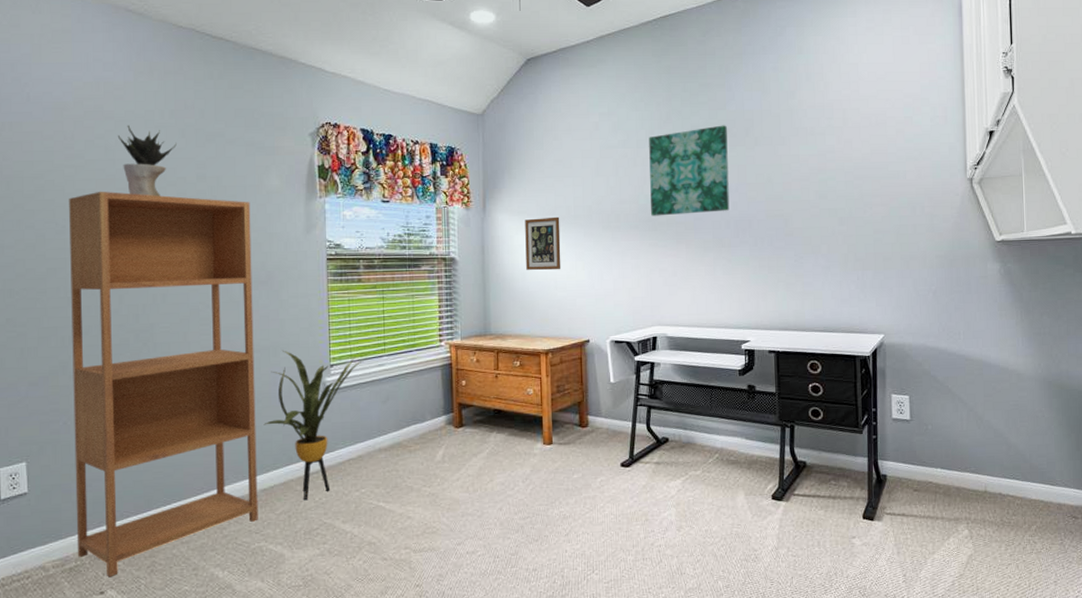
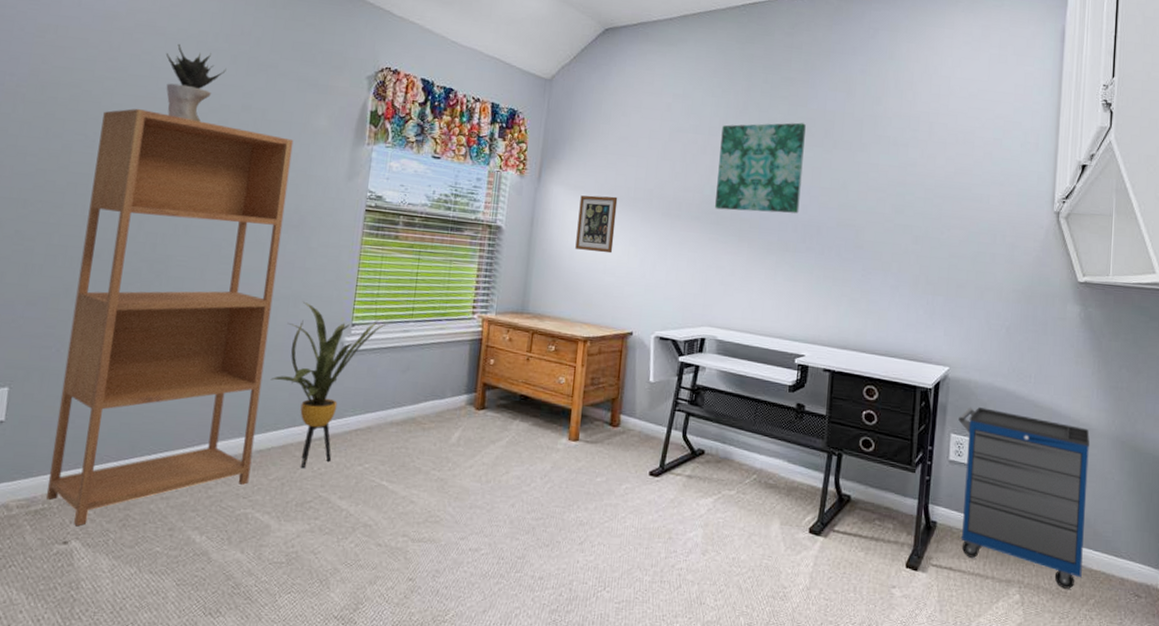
cabinet: none [897,367,1023,519] -> present [958,407,1090,589]

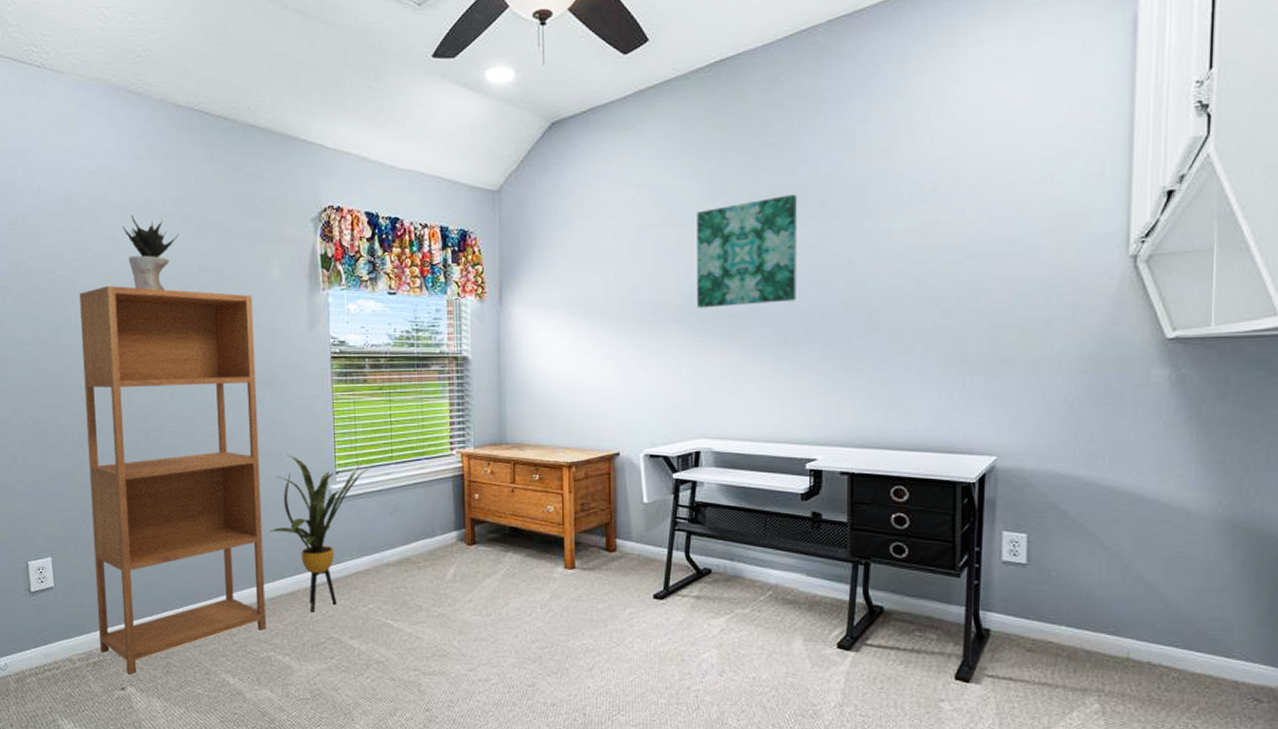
picture frame: present [575,195,618,254] -> none [546,309,588,372]
cabinet: present [958,407,1090,589] -> none [1011,499,1187,696]

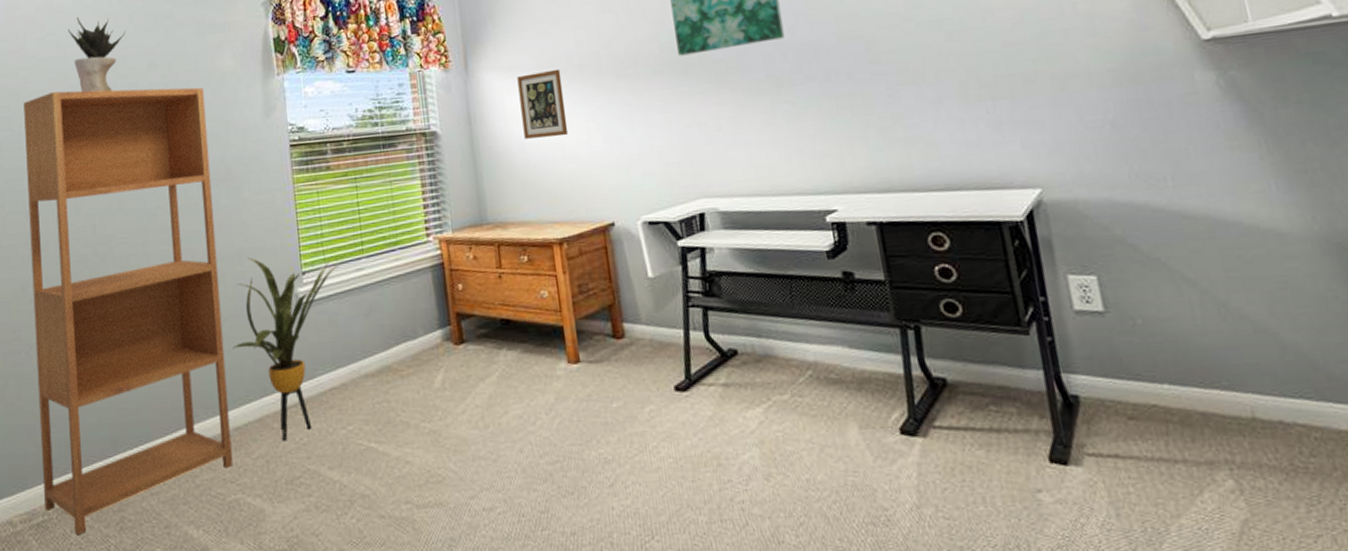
picture frame: none [546,309,588,372] -> present [517,69,569,139]

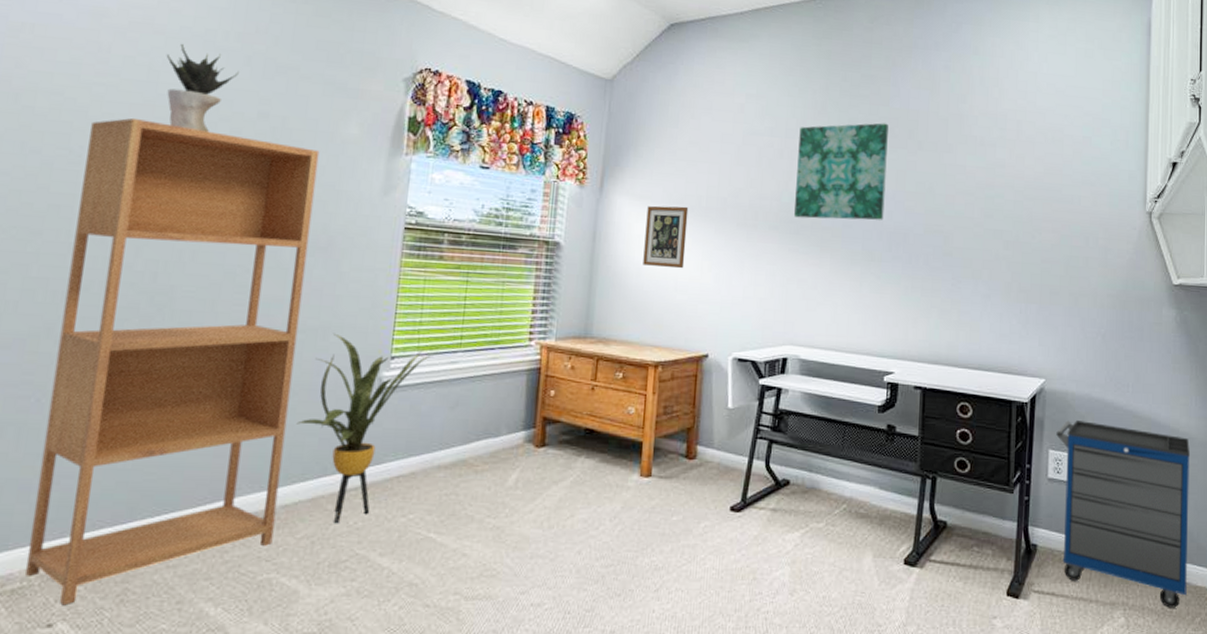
cabinet: none [1073,232,1326,463] -> present [1056,420,1190,608]

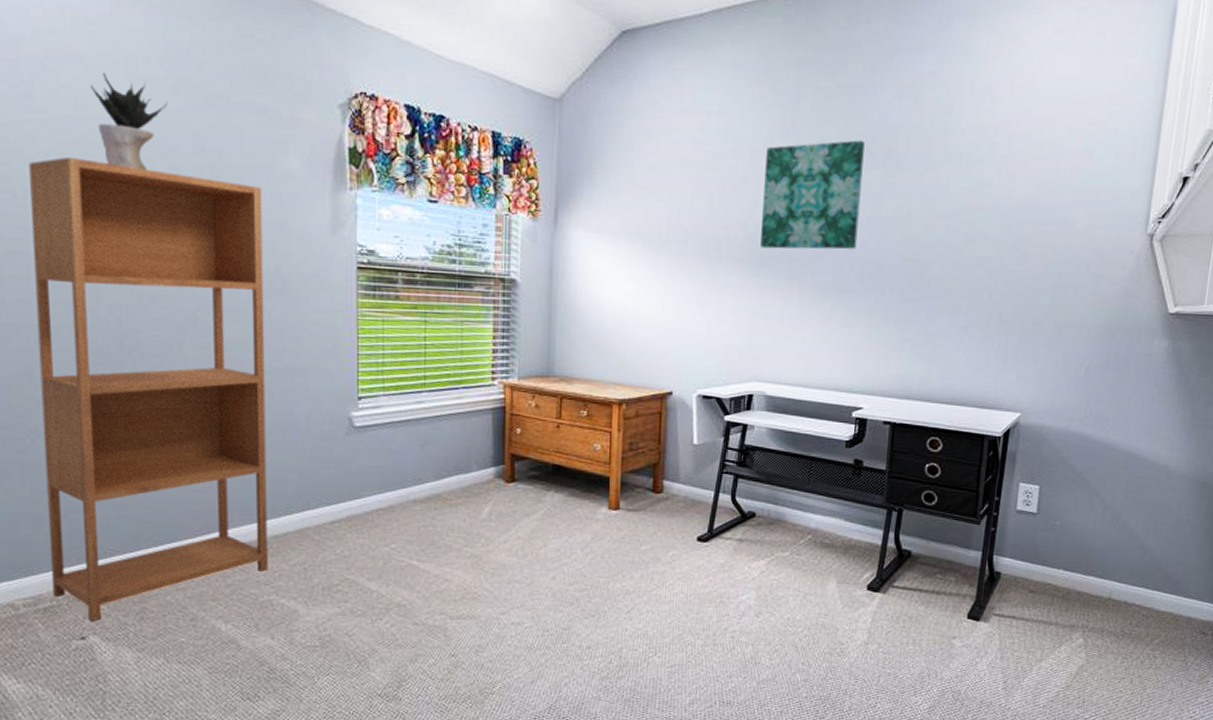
house plant: present [296,333,433,522] -> none [276,374,399,551]
picture frame: present [643,205,689,269] -> none [602,238,648,305]
cabinet: present [1056,420,1190,608] -> none [1025,454,1168,631]

